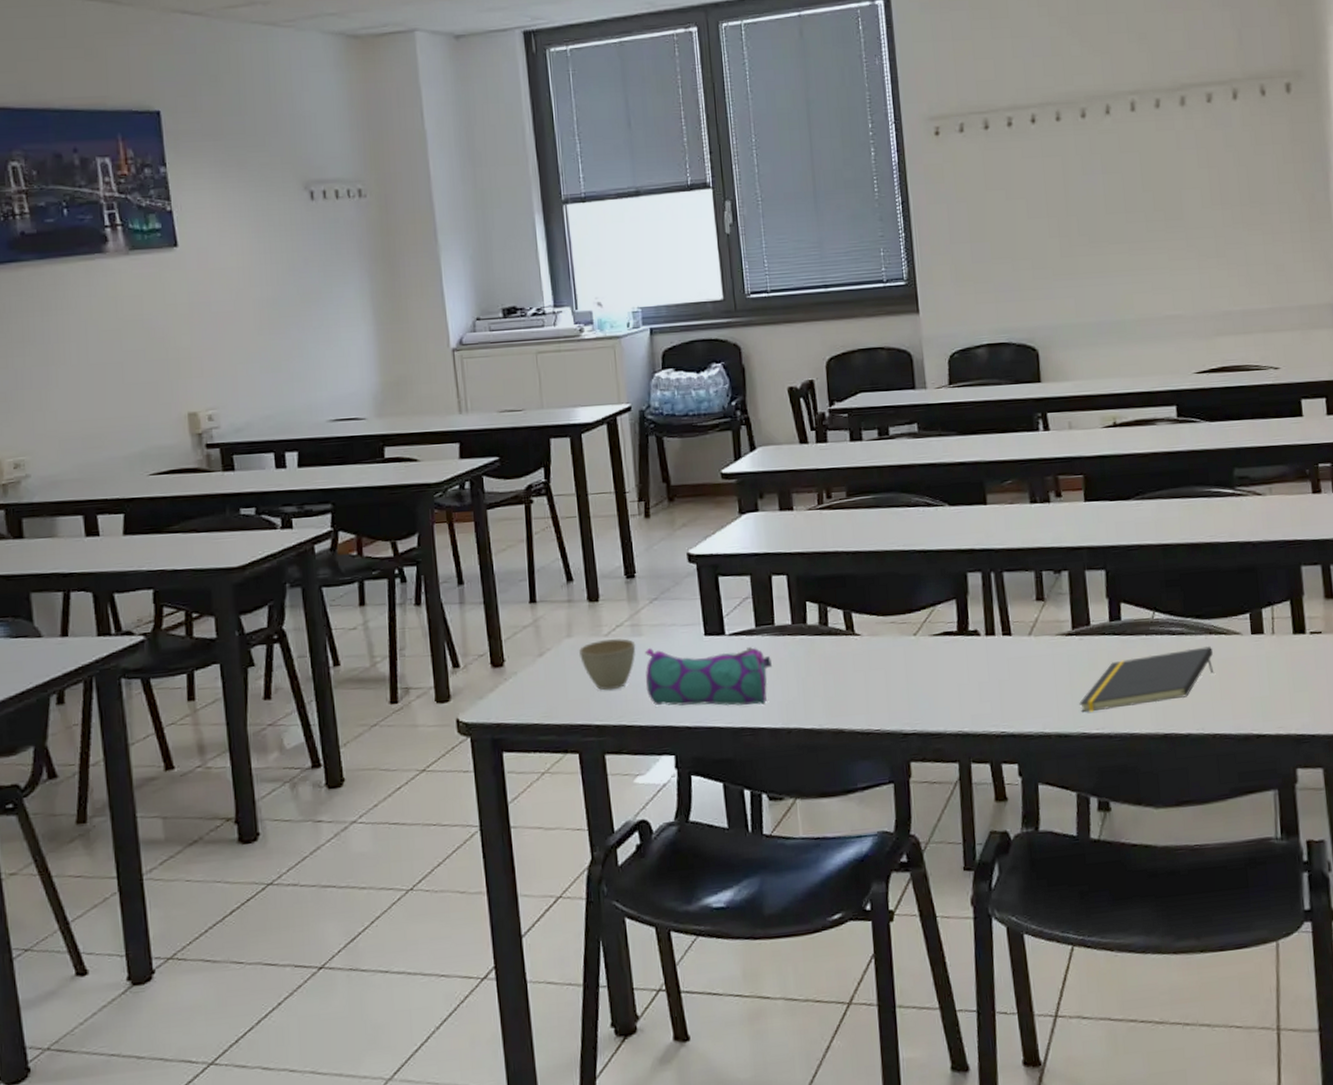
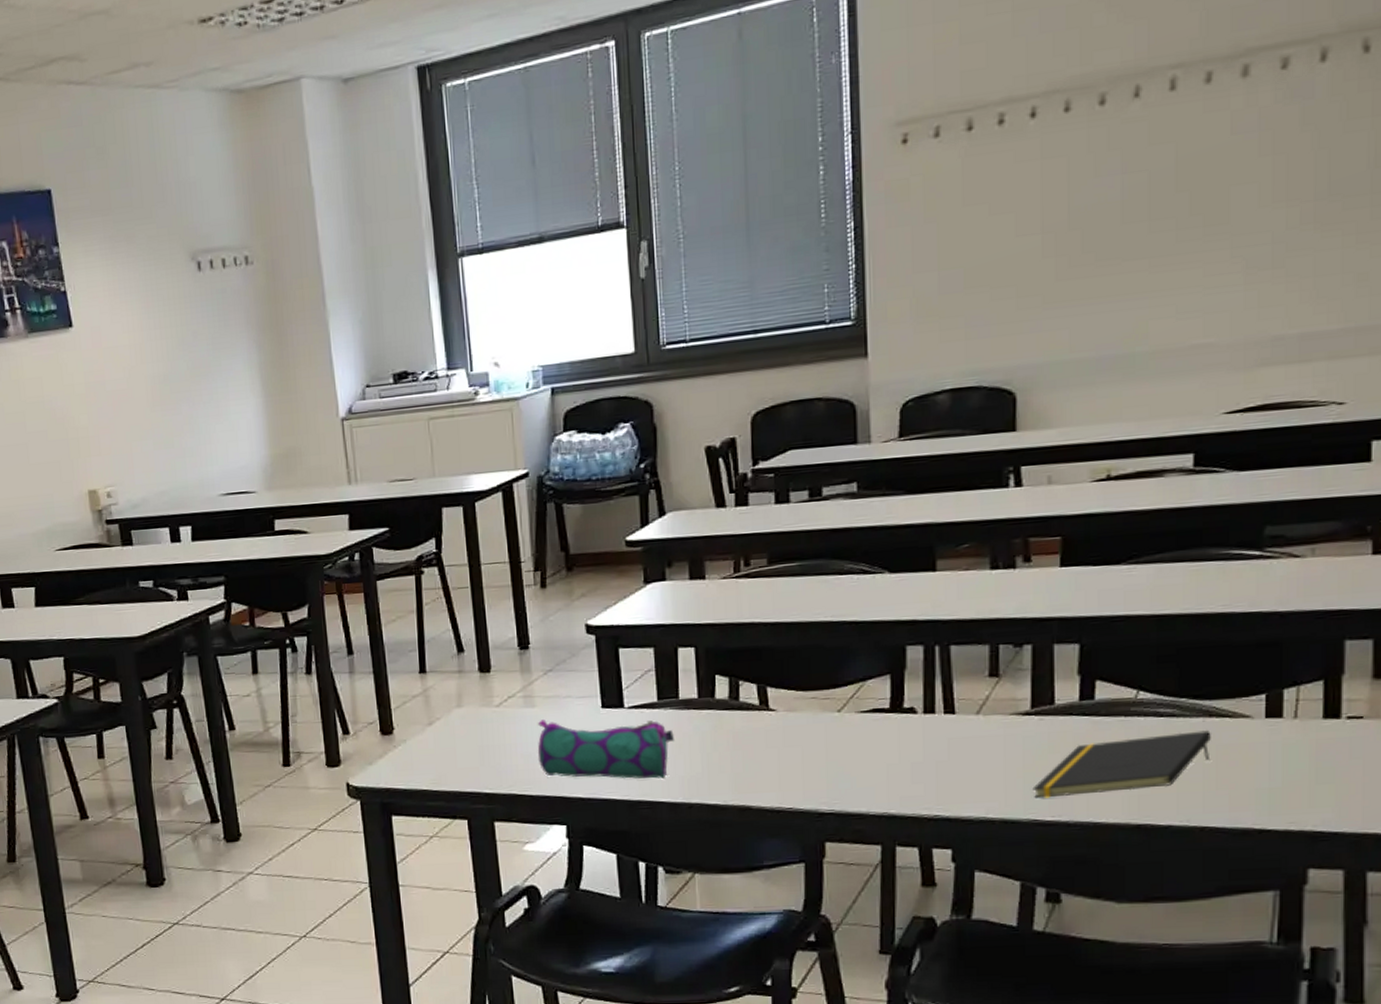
cup: present [578,638,636,691] -> none [468,709,528,760]

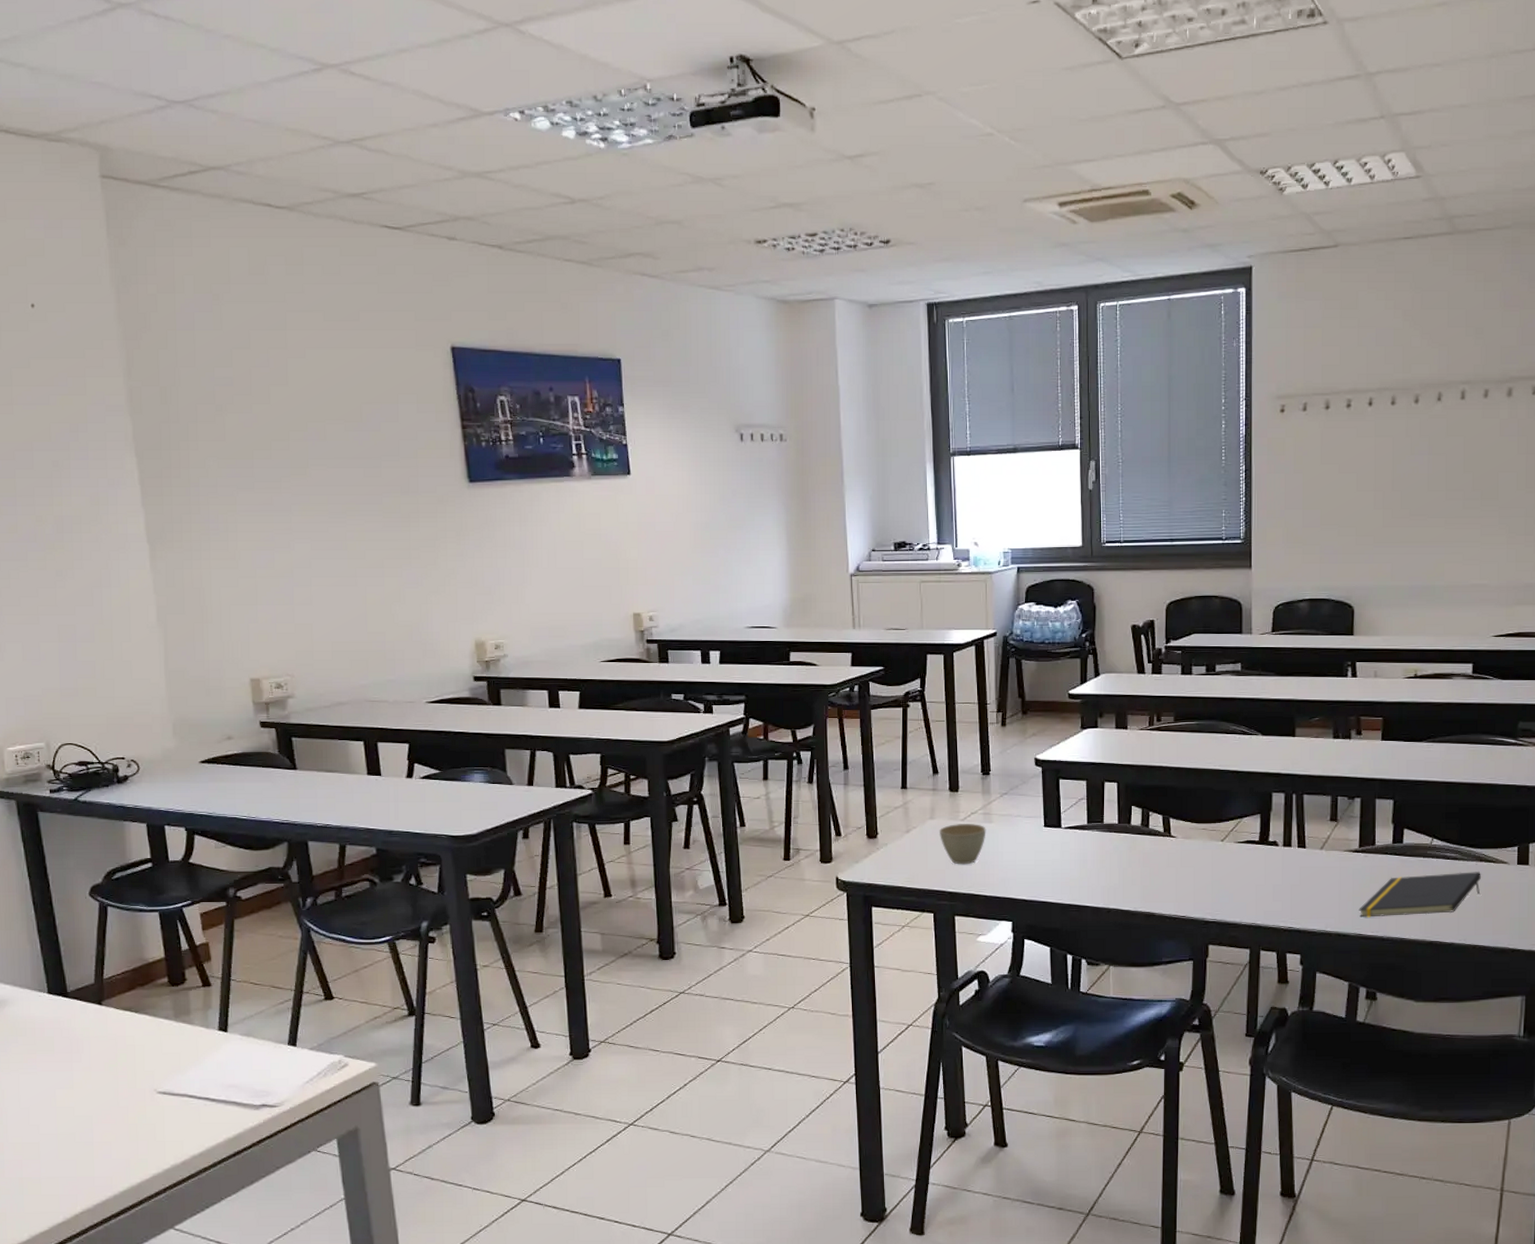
cup: none [468,709,528,760] -> present [939,824,986,865]
pencil case: present [537,720,674,779] -> none [992,834,1098,887]

